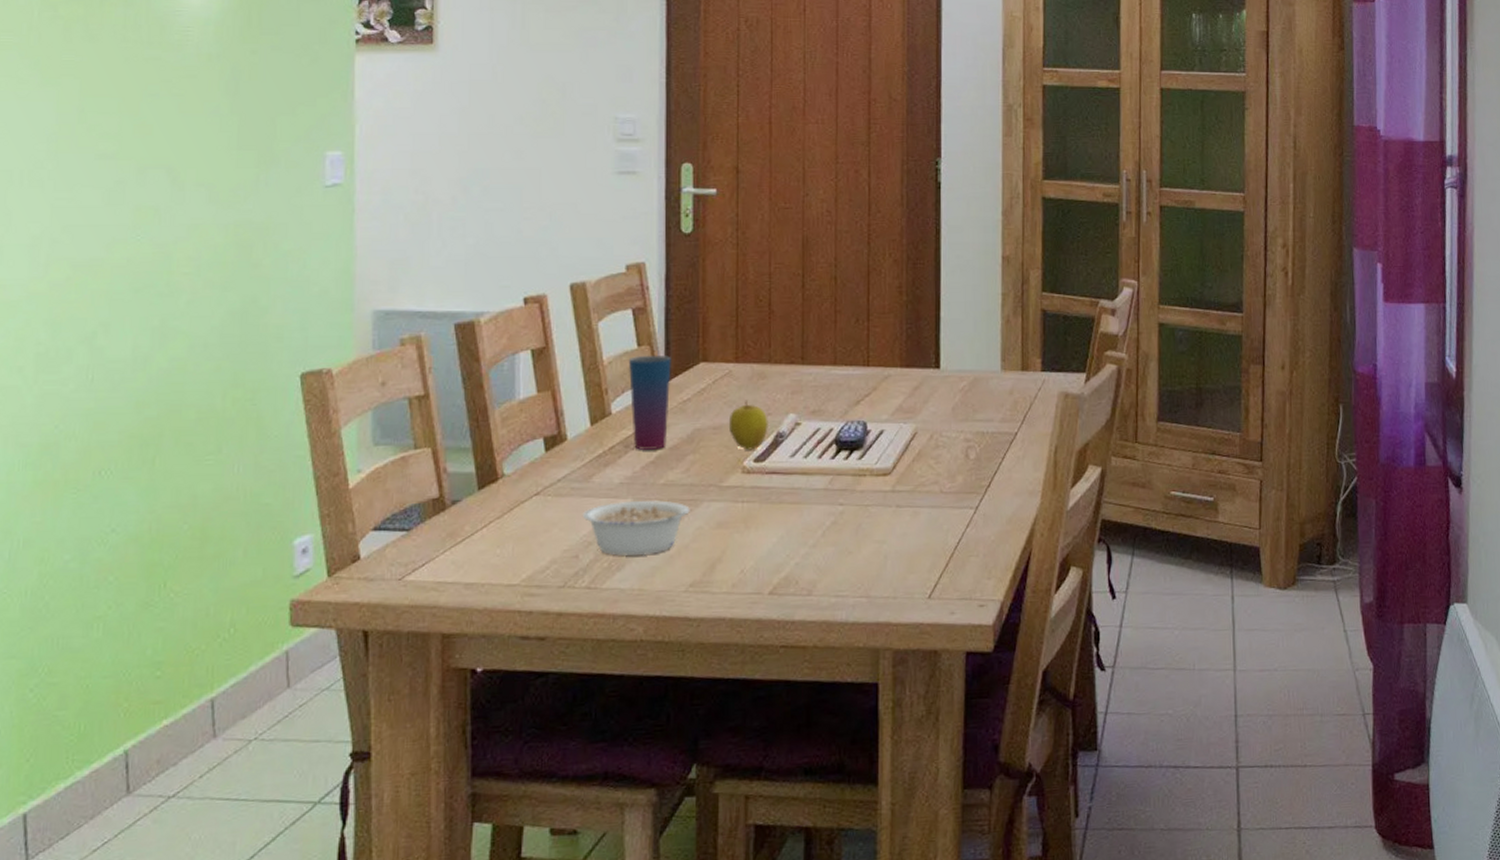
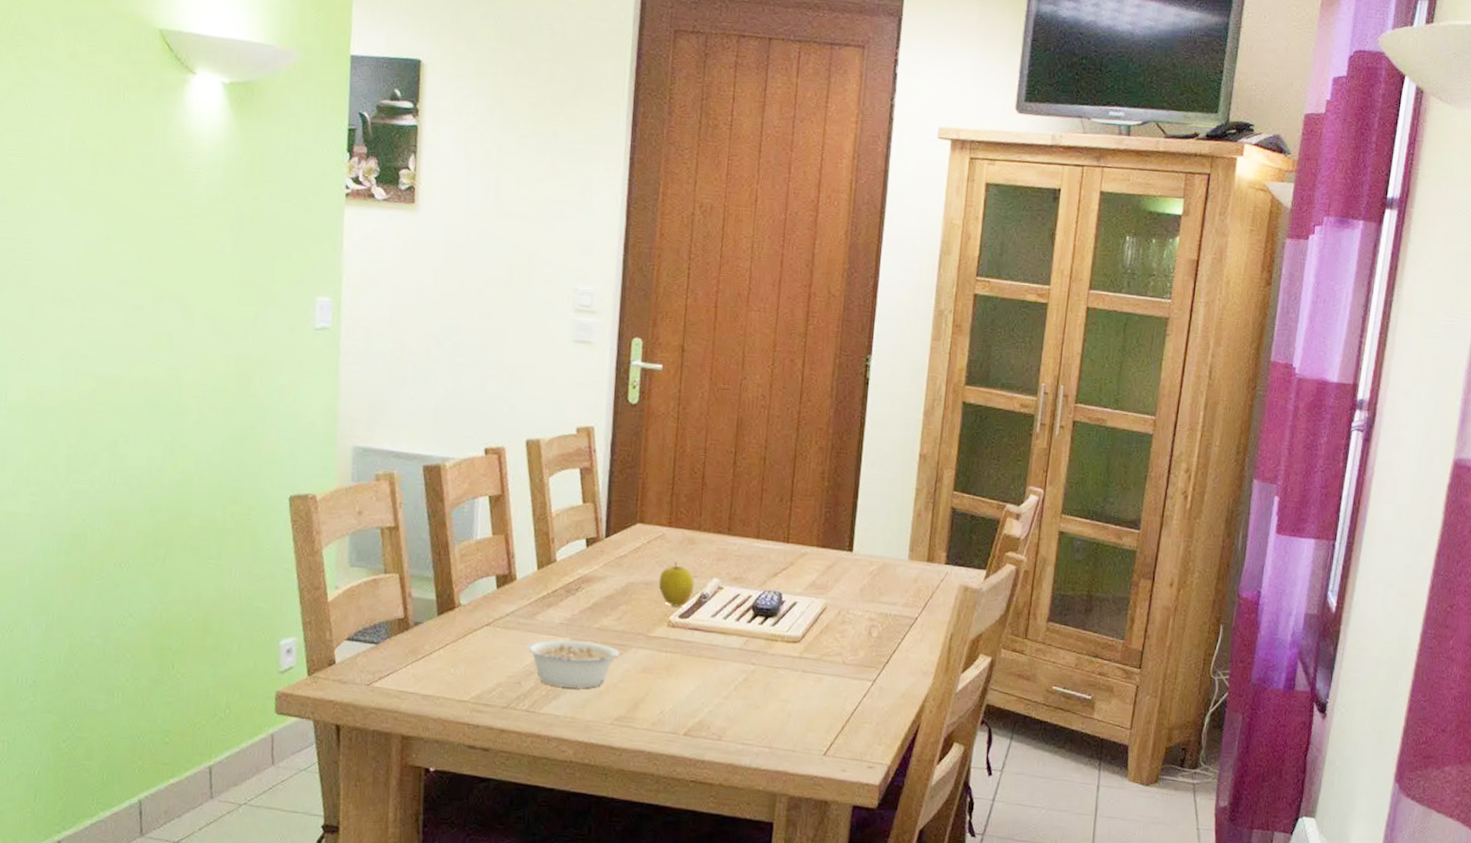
cup: present [628,355,671,450] -> none [573,511,612,597]

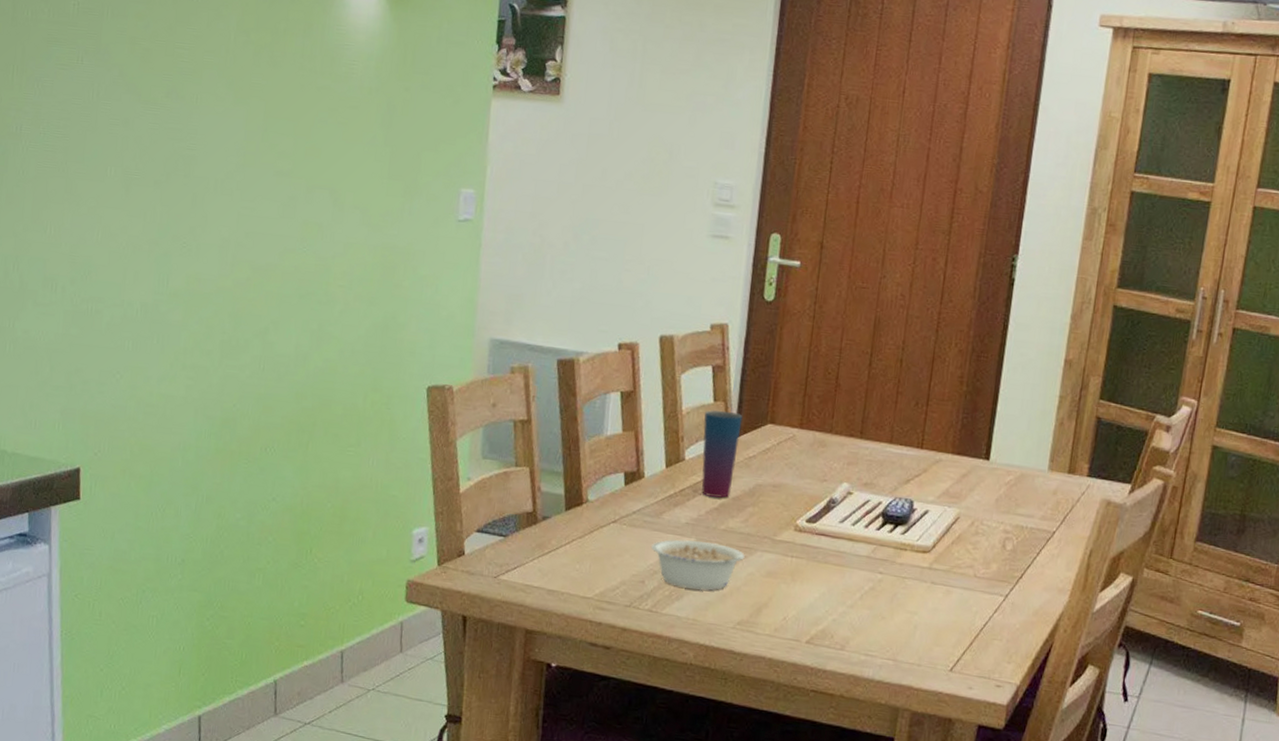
cup: none [573,511,612,597] -> present [701,410,743,498]
apple: present [658,561,694,607] -> none [786,464,824,511]

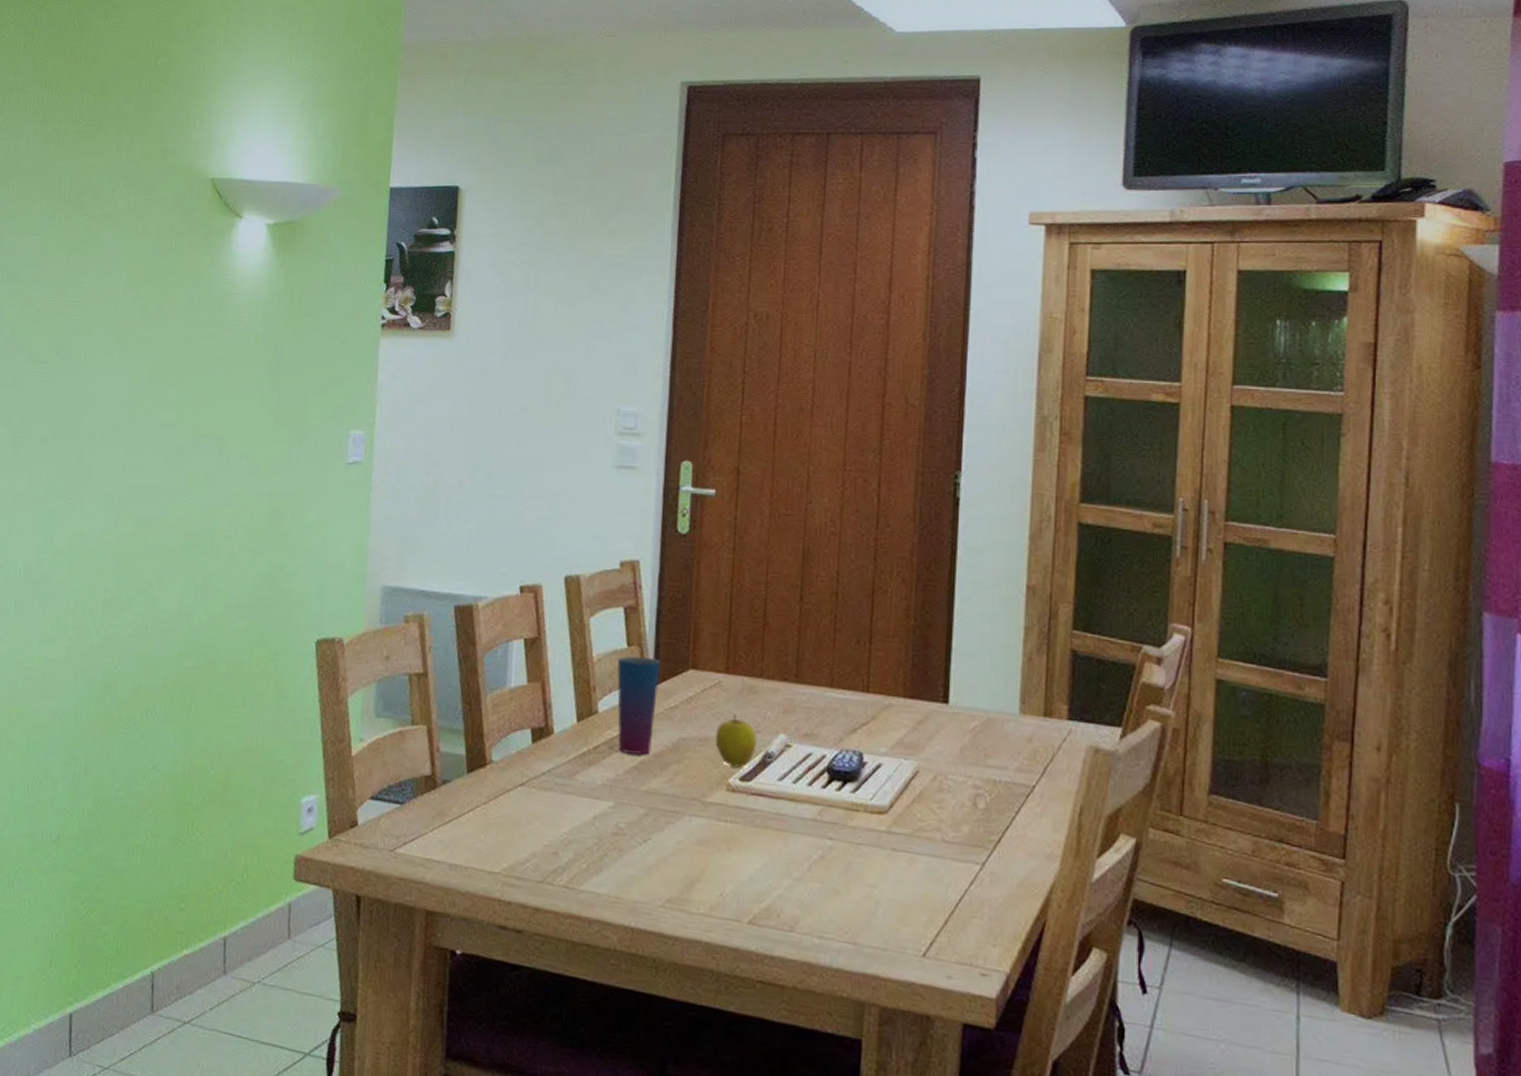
legume: present [650,539,745,591] -> none [563,803,671,863]
apple: none [786,464,824,511] -> present [714,714,757,768]

